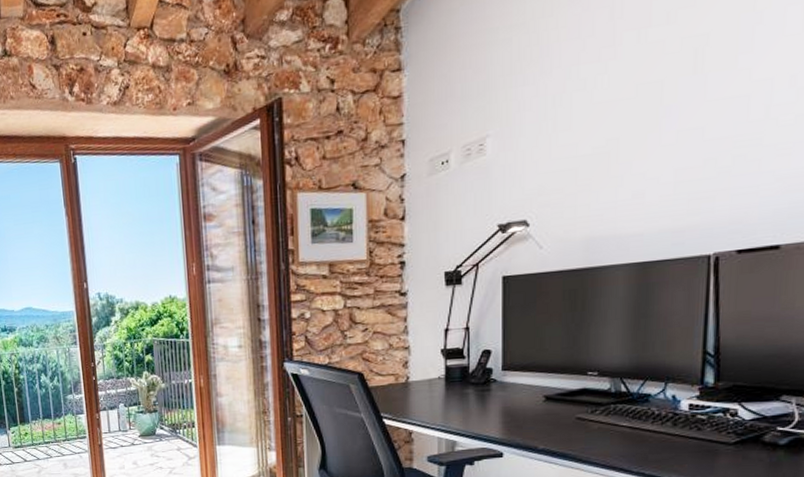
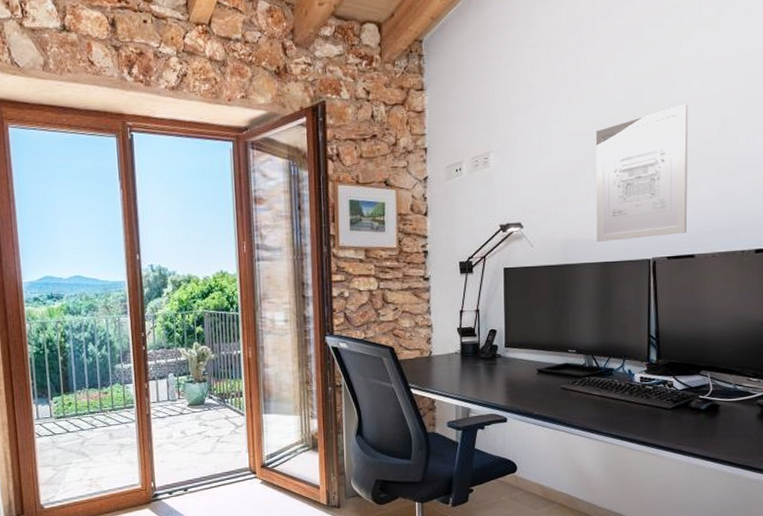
wall art: none [632,42,781,237] -> present [596,104,688,242]

